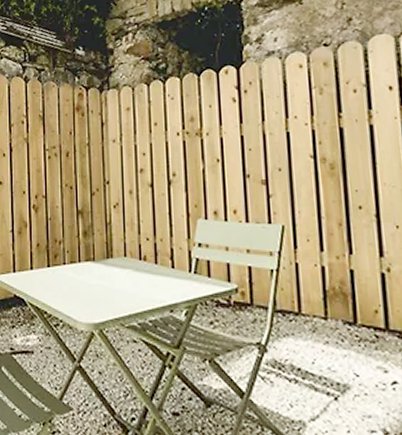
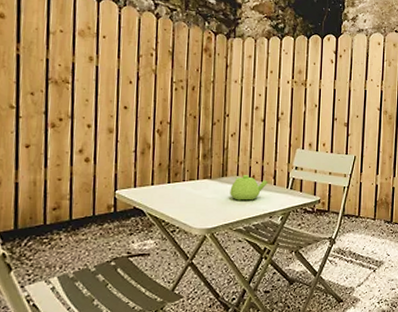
teapot: none [117,254,163,289] -> present [230,174,268,201]

